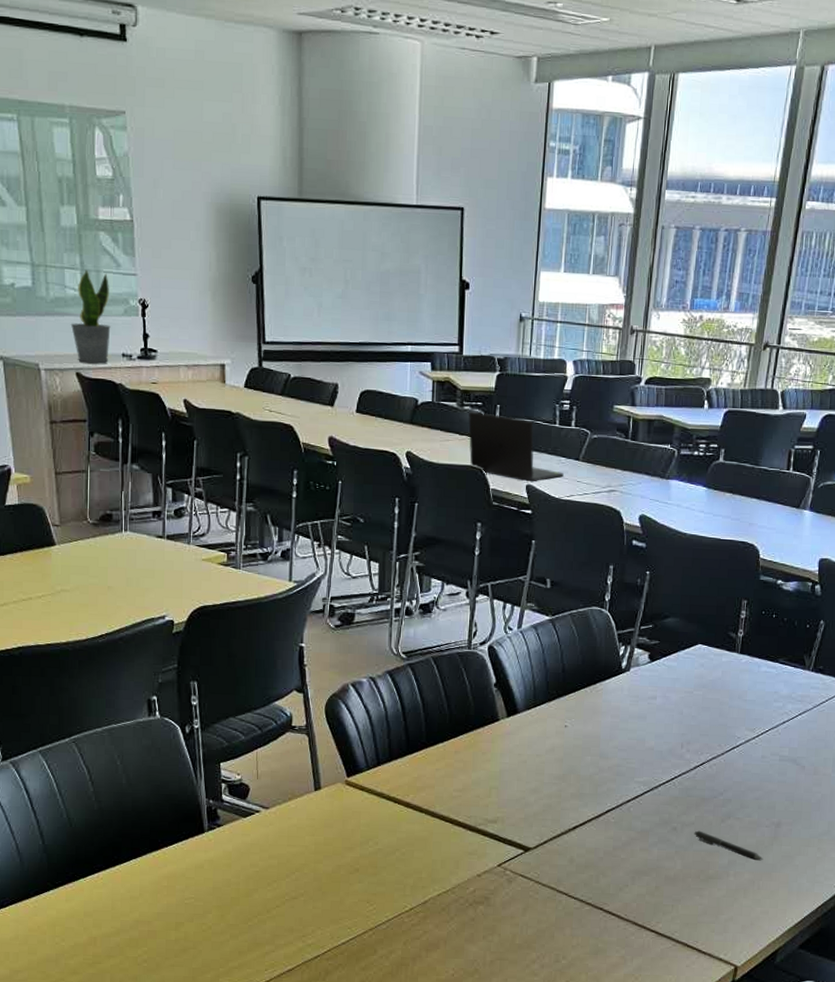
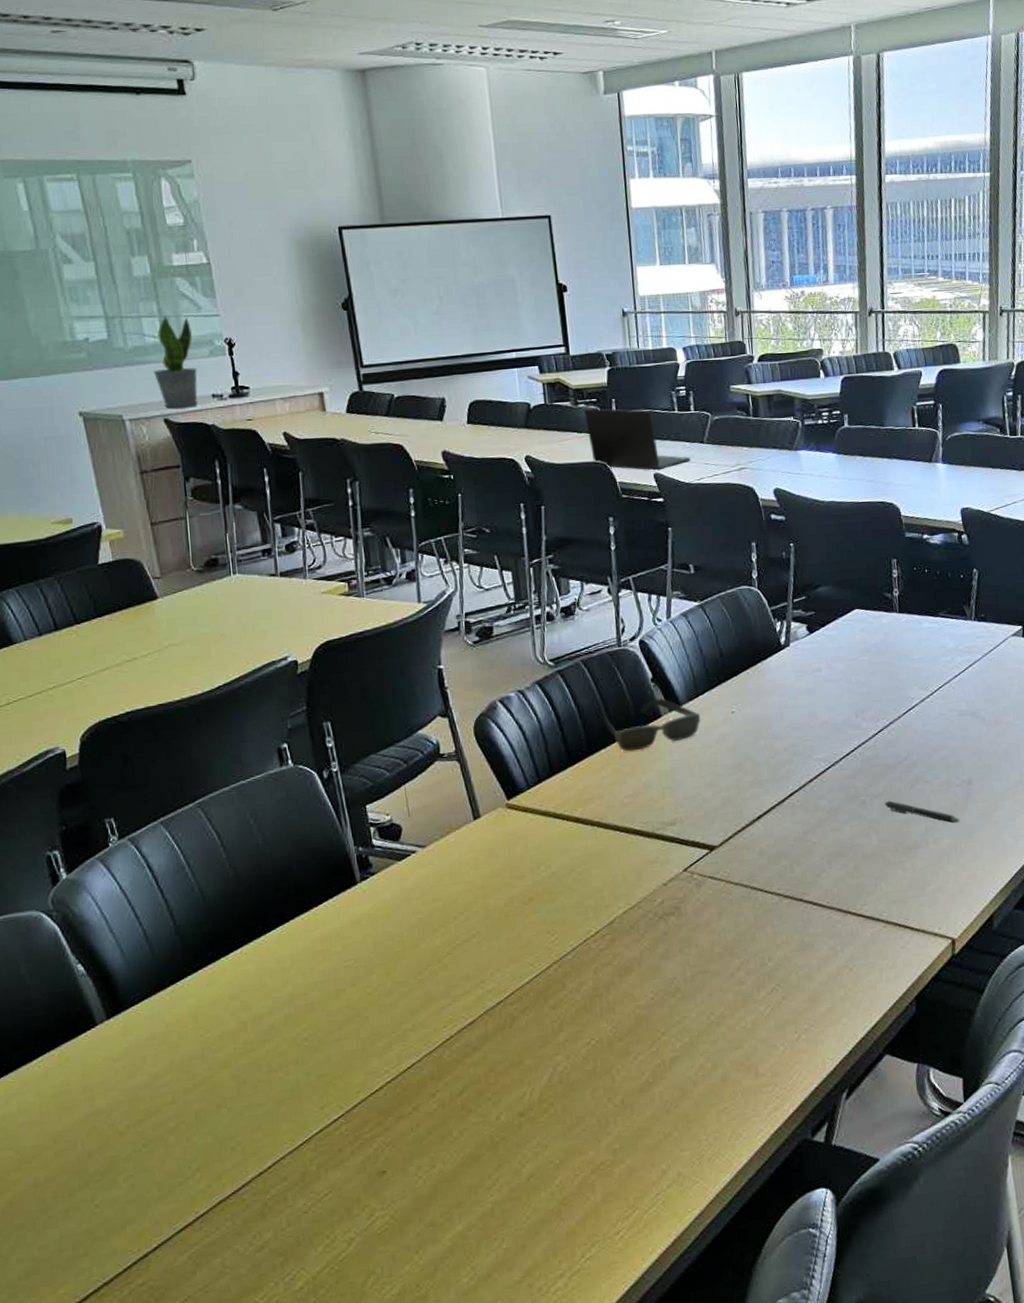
glasses: none [443,703,535,750] -> present [601,698,701,752]

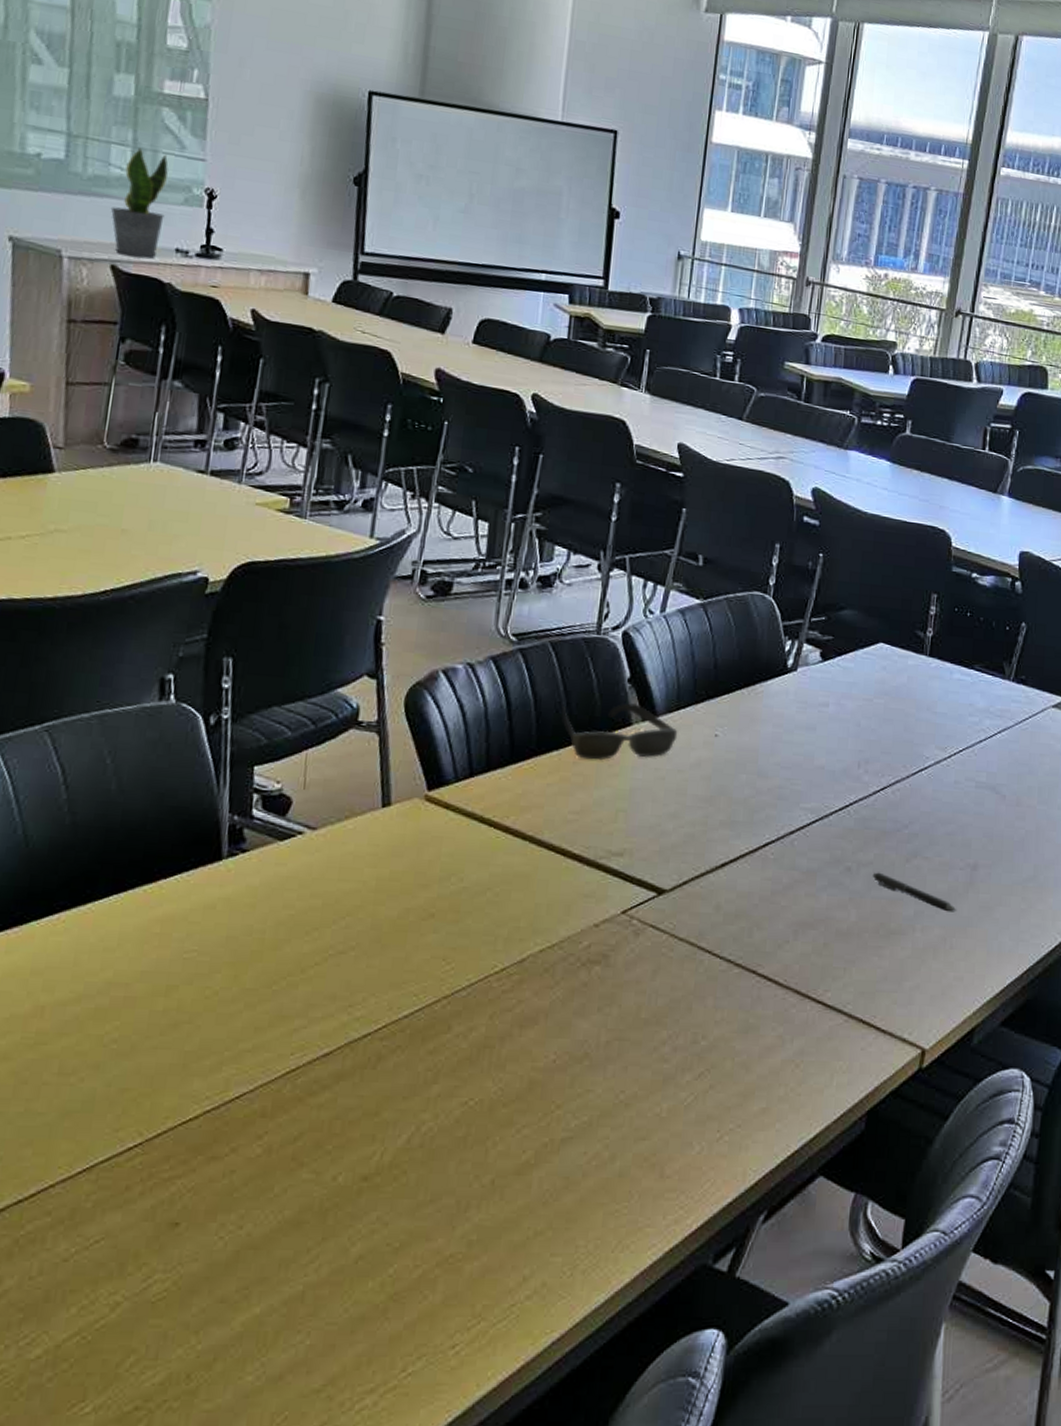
laptop: present [584,408,690,471] -> none [610,353,723,441]

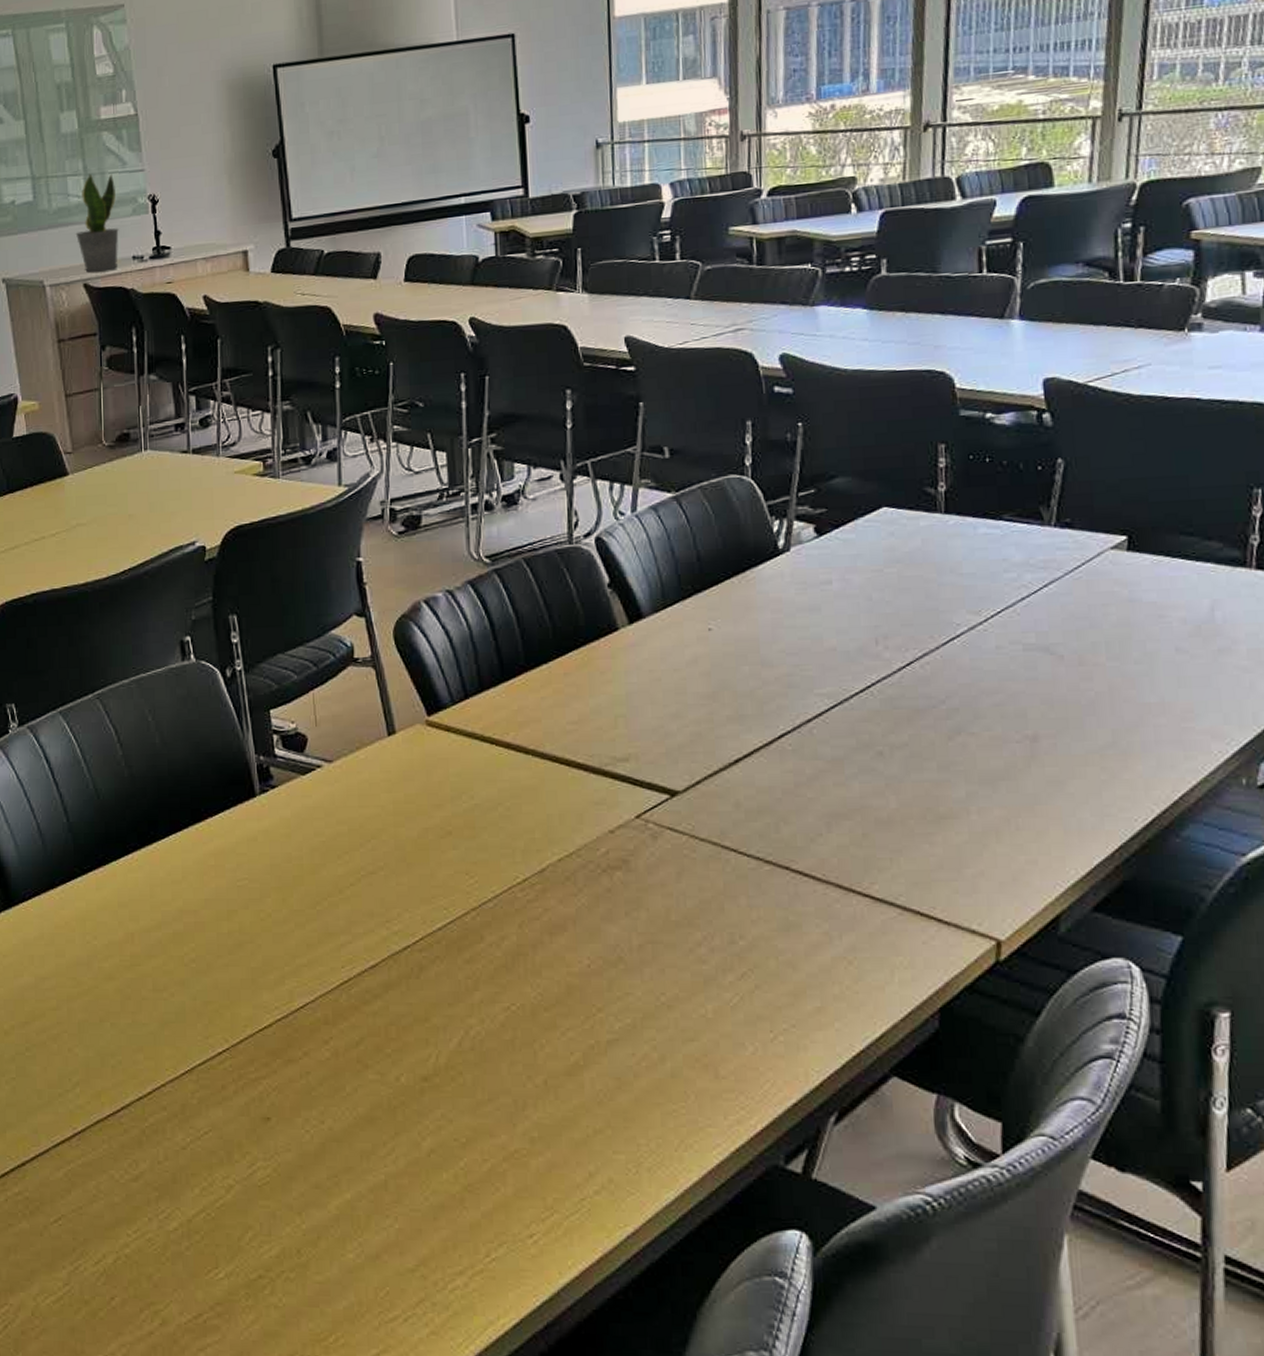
glasses: present [561,703,678,761] -> none [544,608,668,669]
pen: present [872,872,957,911] -> none [909,754,1019,789]

